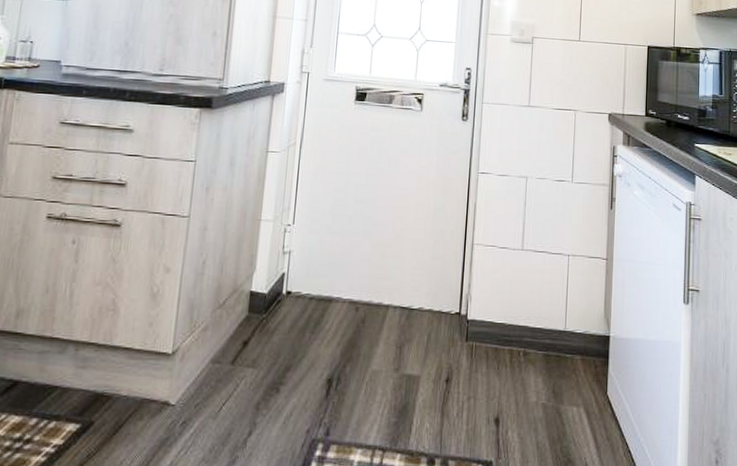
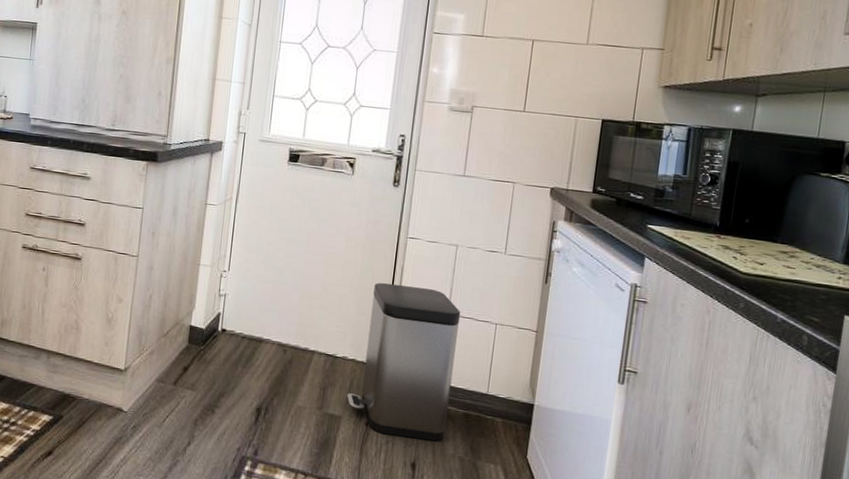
pedal bin: none [424,223,535,390] -> present [346,283,461,442]

